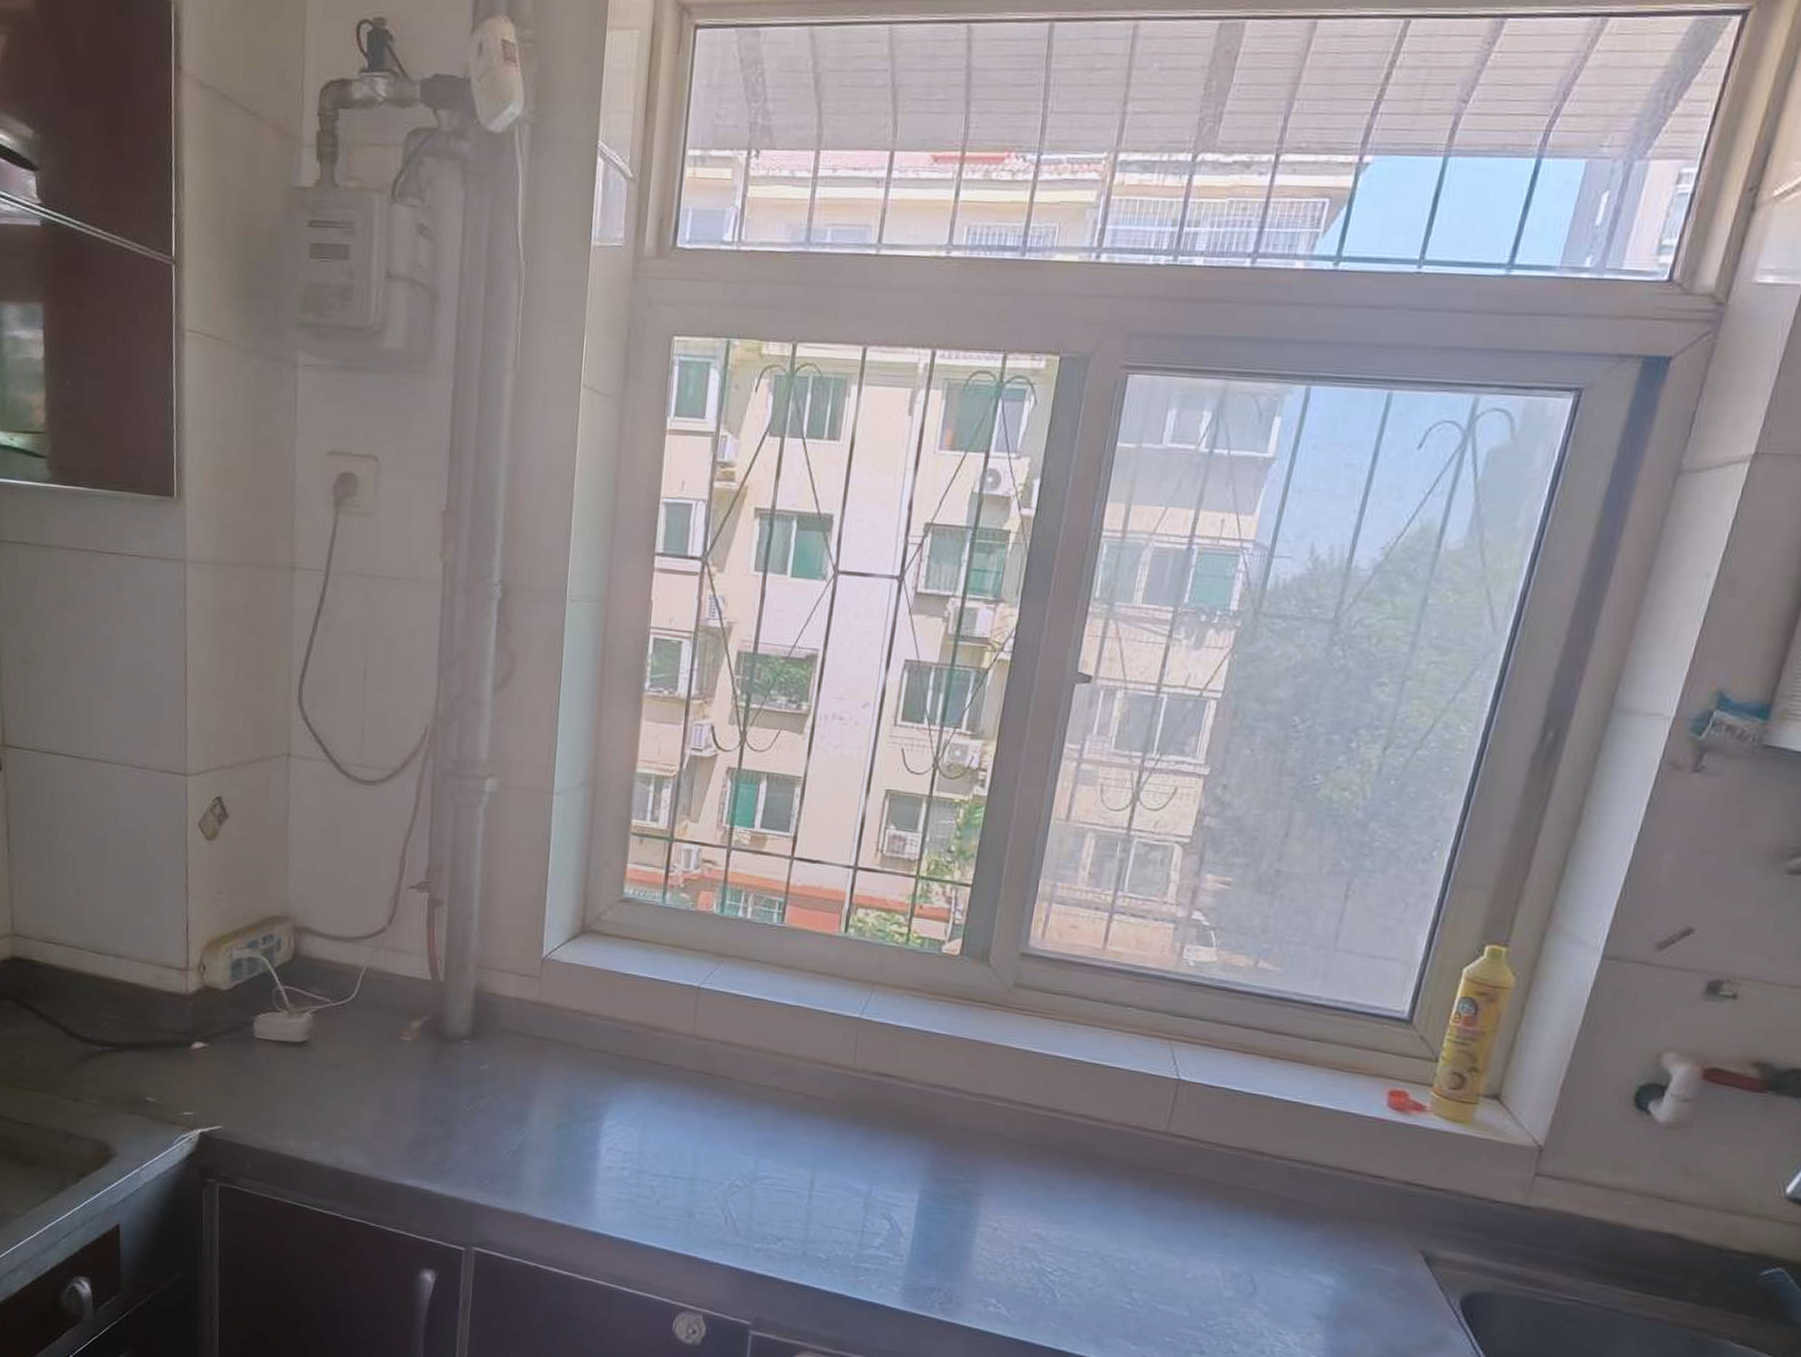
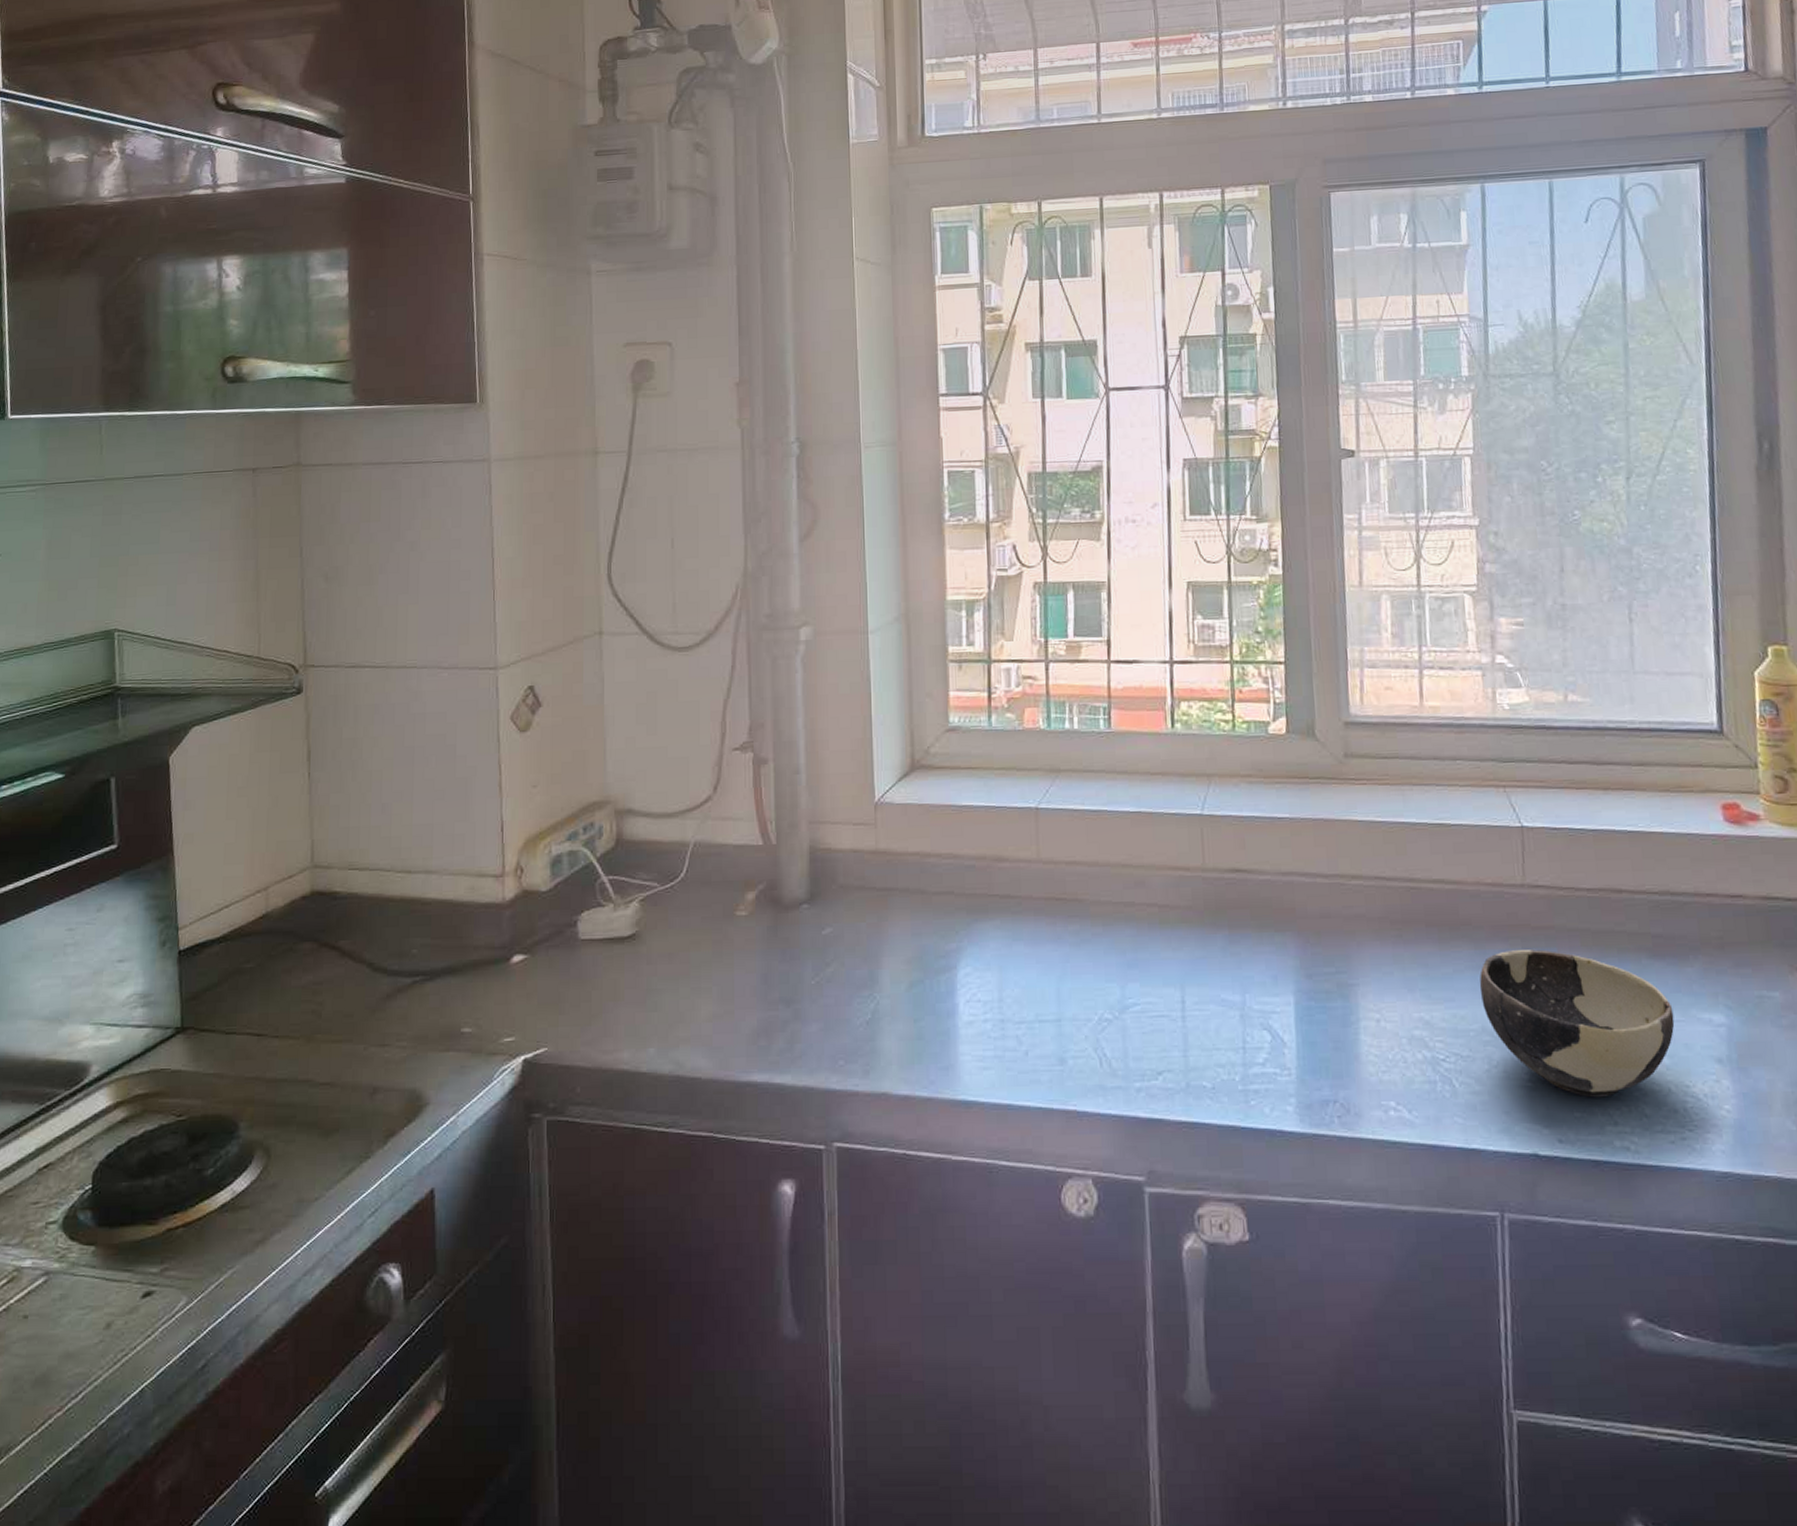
bowl: none [1099,1188,1286,1329] -> present [1479,949,1675,1098]

